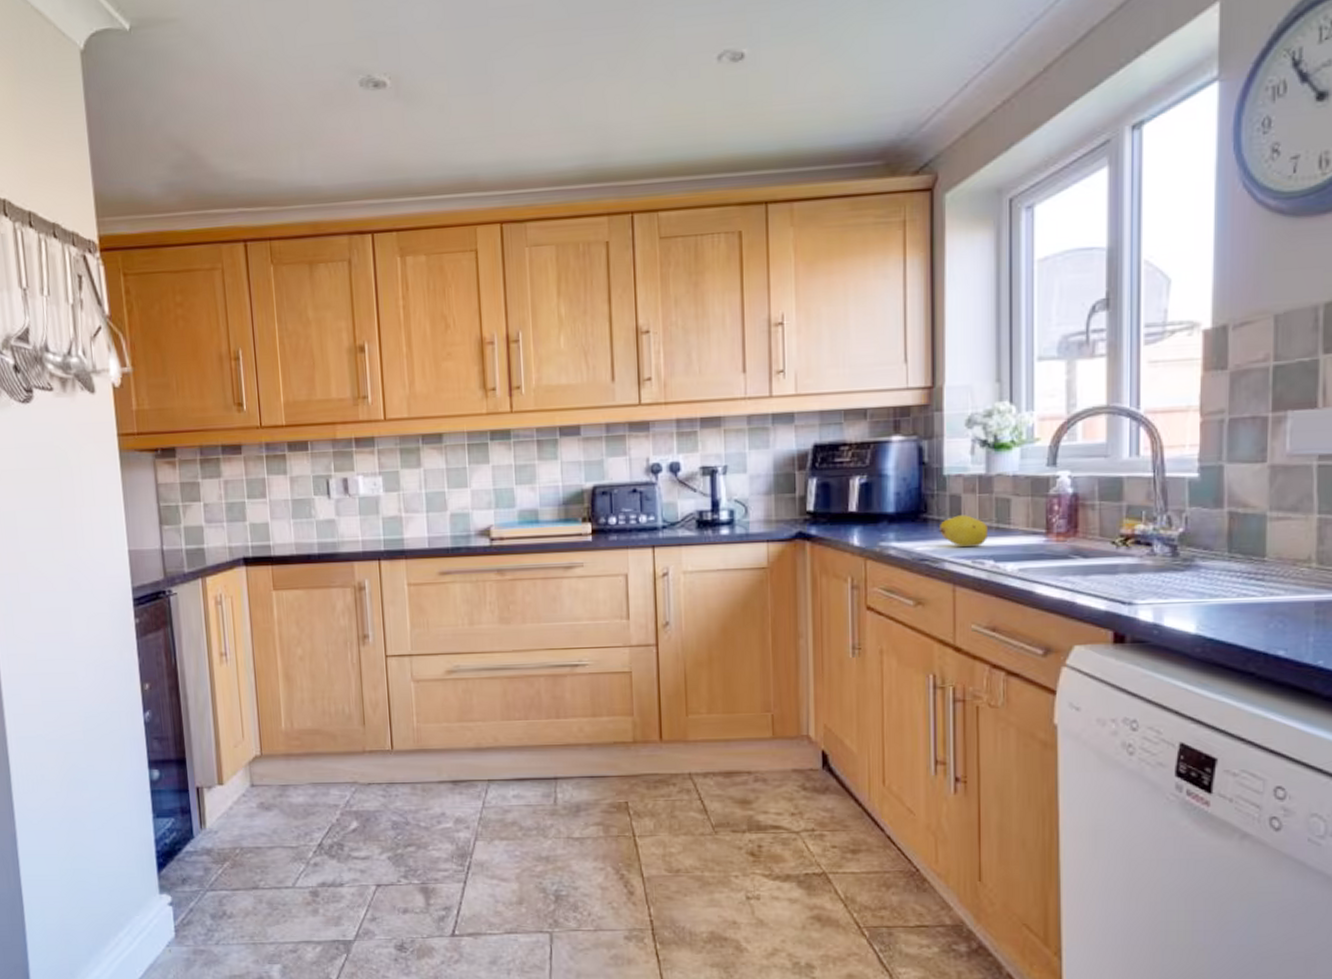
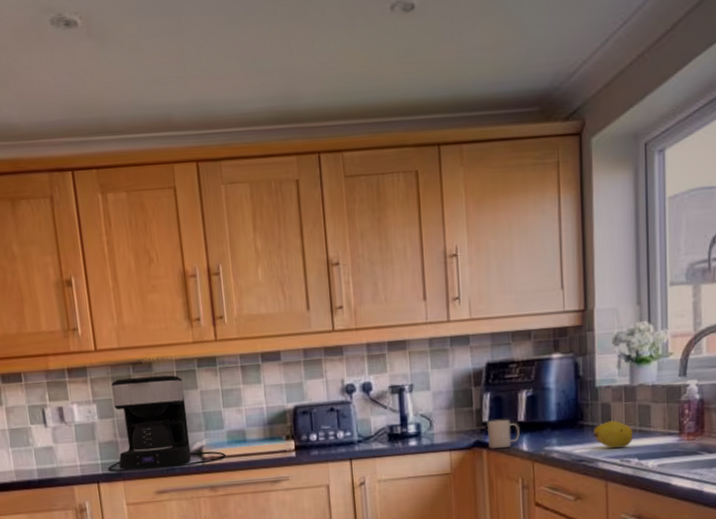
coffee maker: none [390,448,517,550] -> present [108,375,227,473]
mug: none [811,508,852,542] -> present [486,419,521,449]

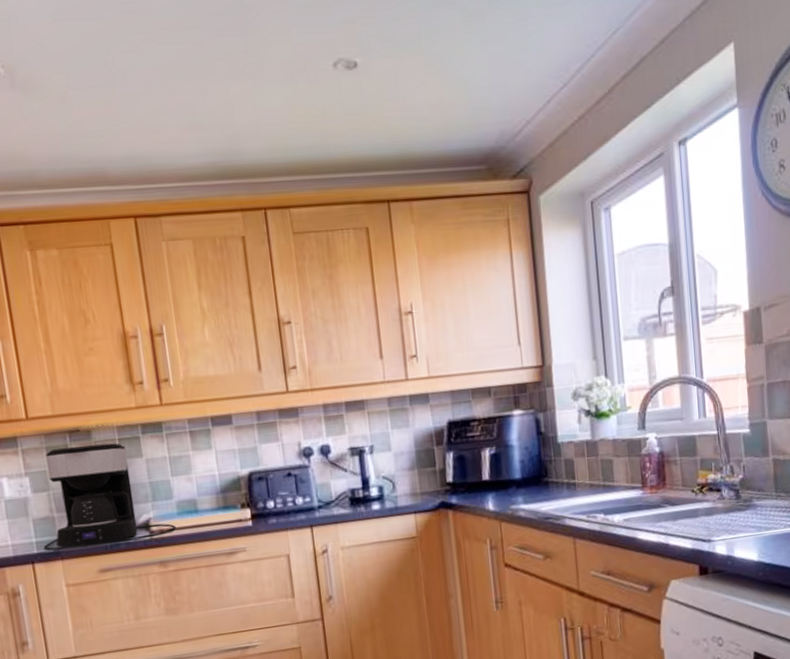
mug: present [486,419,521,449] -> none [450,478,486,509]
fruit: present [593,420,632,449] -> none [558,476,597,505]

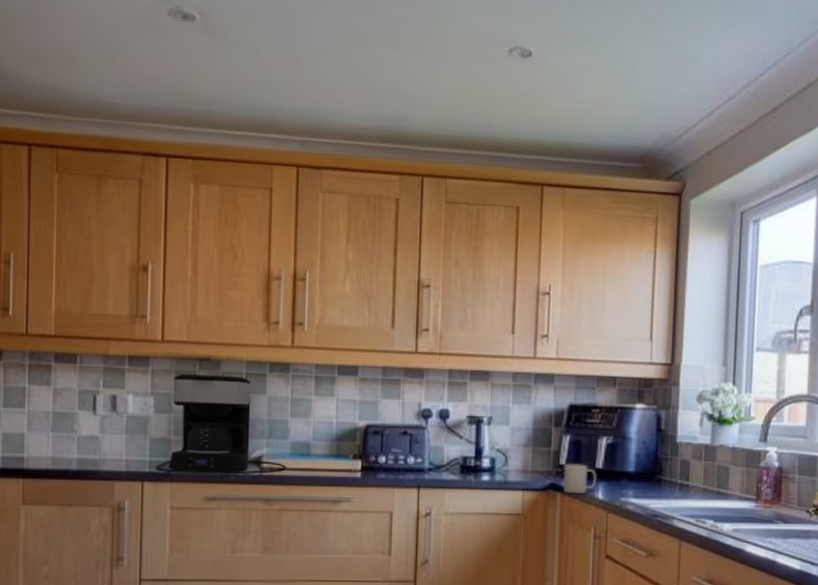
mug: none [450,478,486,509] -> present [563,463,597,495]

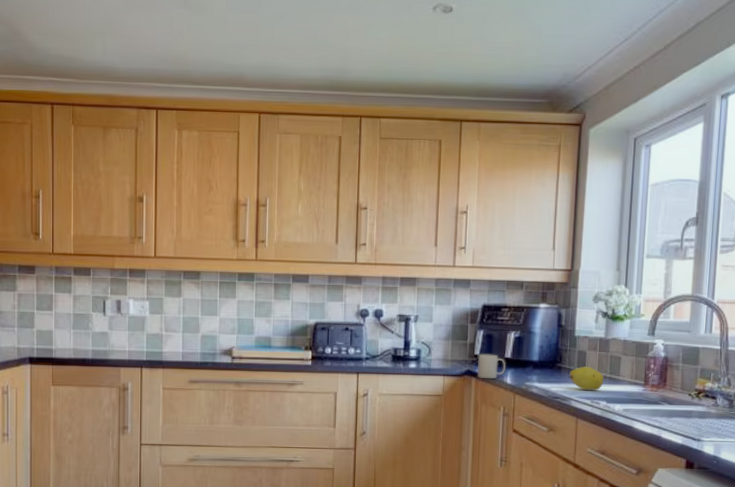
coffee maker: present [156,374,287,475] -> none [151,283,253,363]
fruit: none [670,478,710,508] -> present [568,366,603,391]

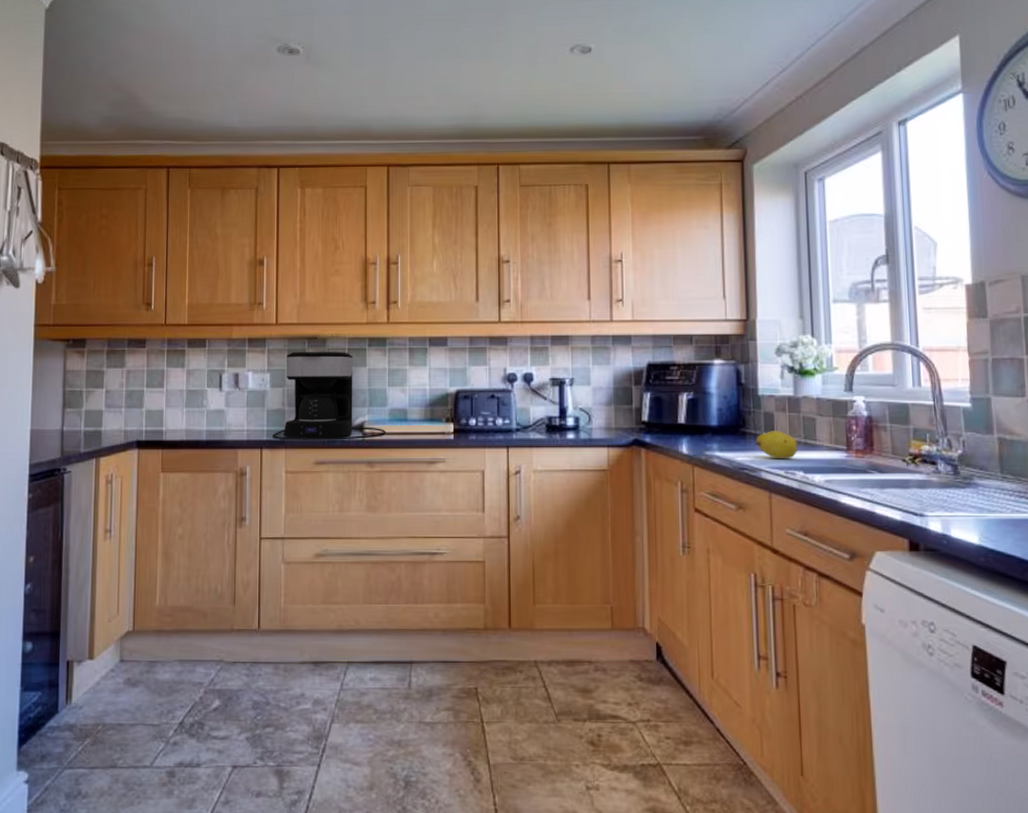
coffee maker: none [151,283,253,363] -> present [272,352,387,440]
mug: present [477,354,506,380] -> none [645,420,681,450]

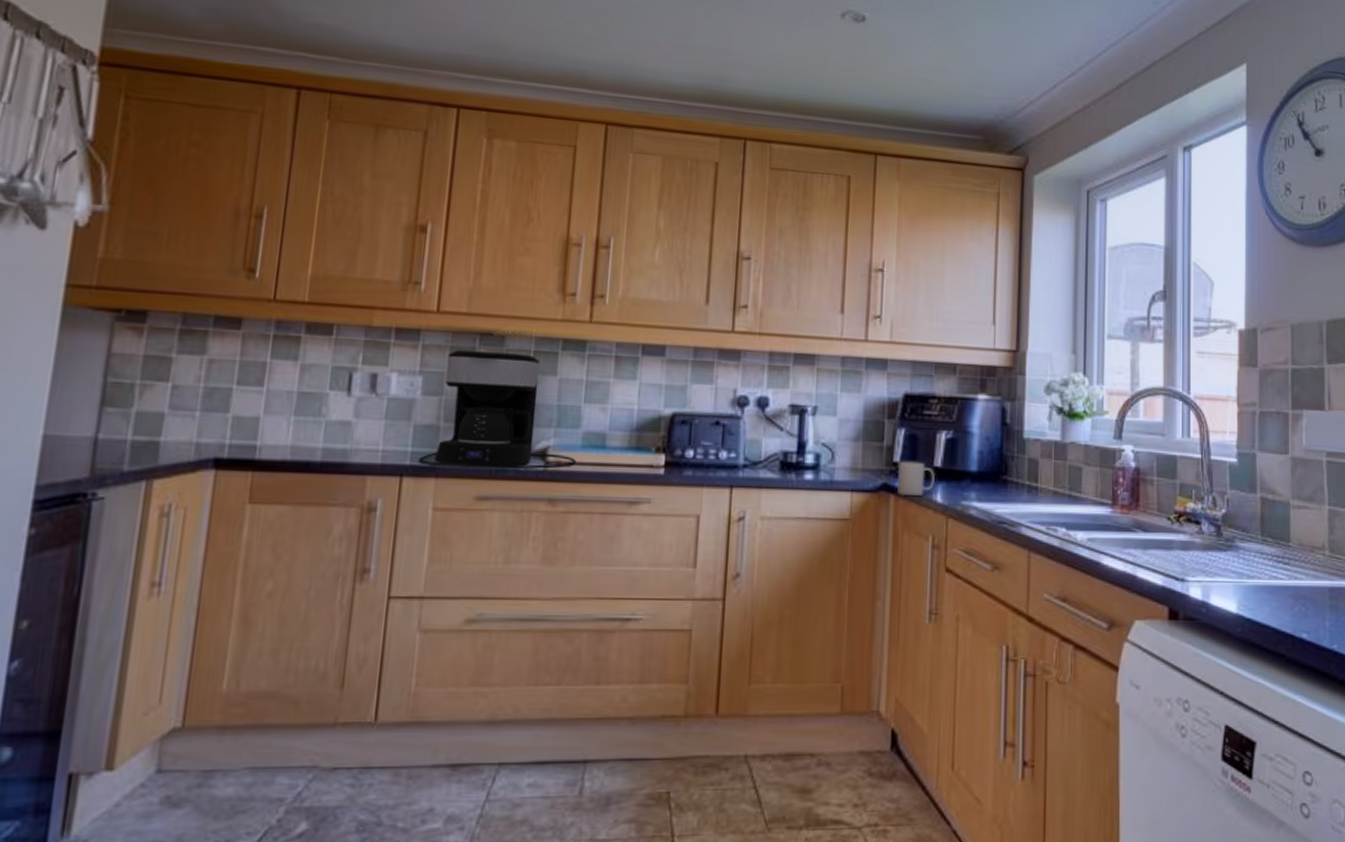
mug: none [645,420,681,450] -> present [897,461,936,497]
fruit: present [755,431,797,459] -> none [1017,479,1061,513]

